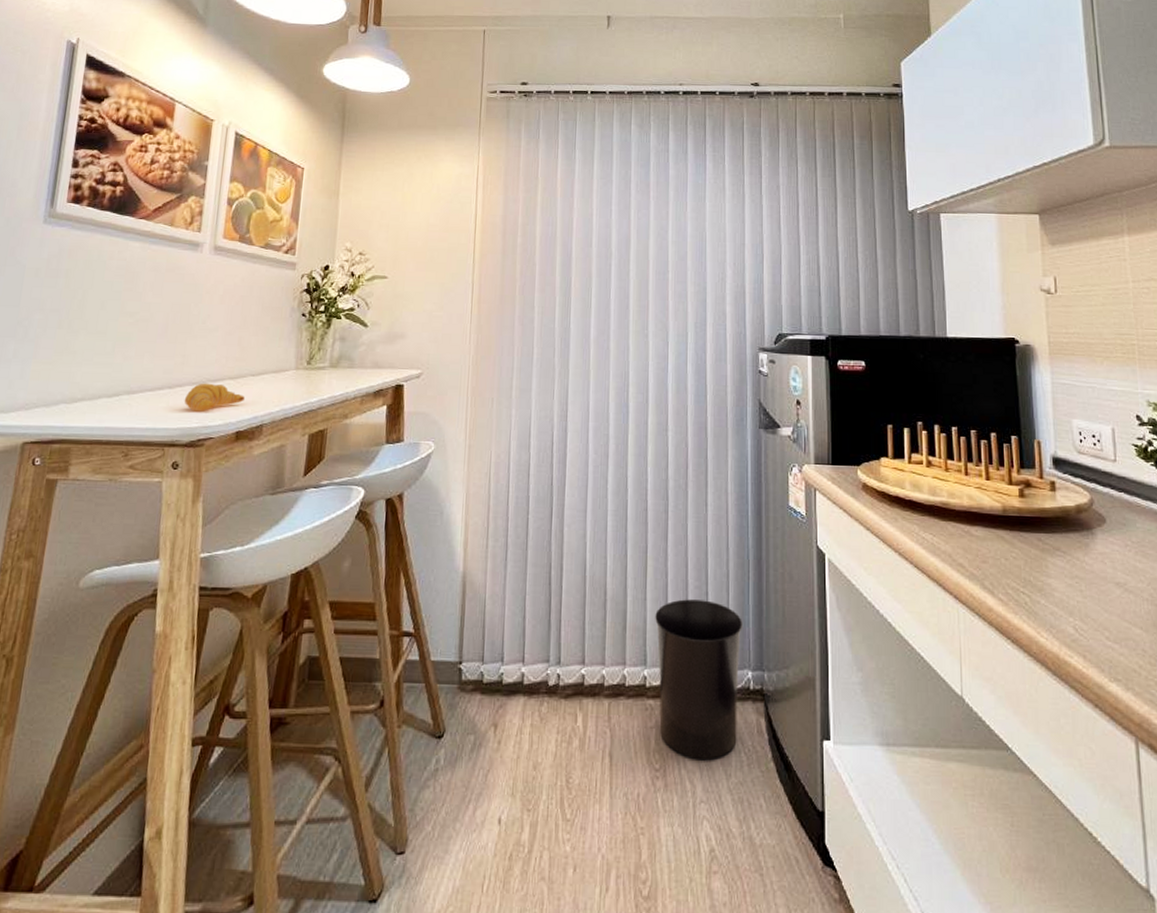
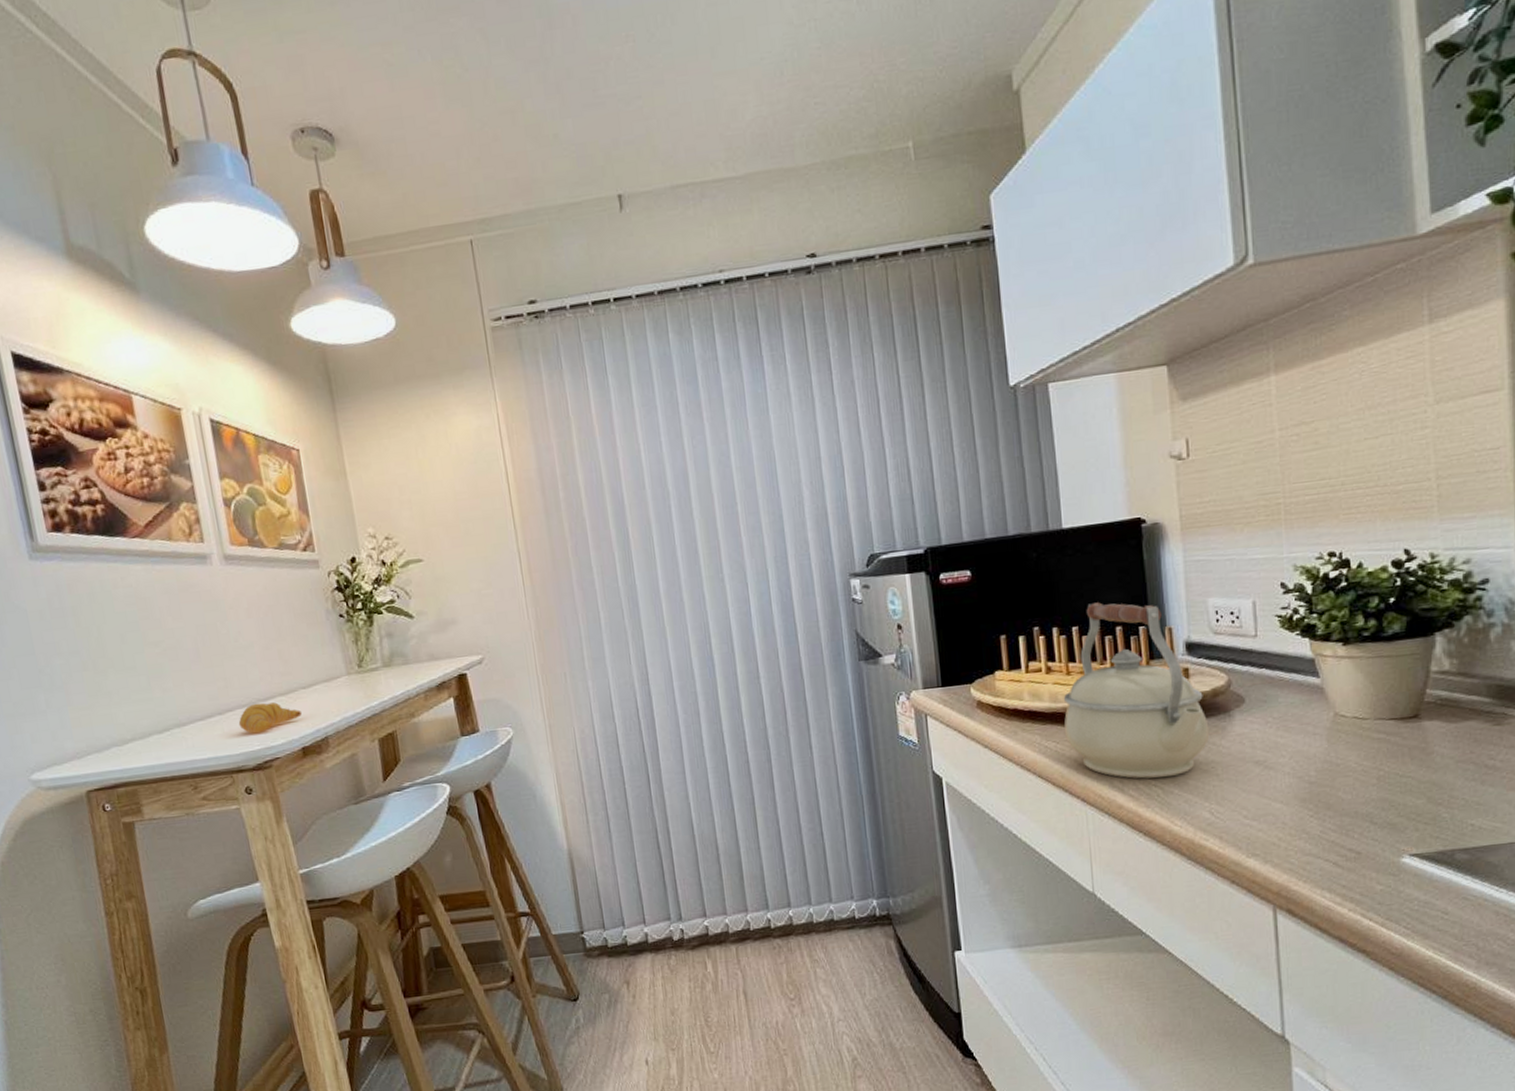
waste bin: present [655,599,742,760] -> none [771,840,868,985]
kettle: none [940,408,1074,586] -> present [1063,602,1210,779]

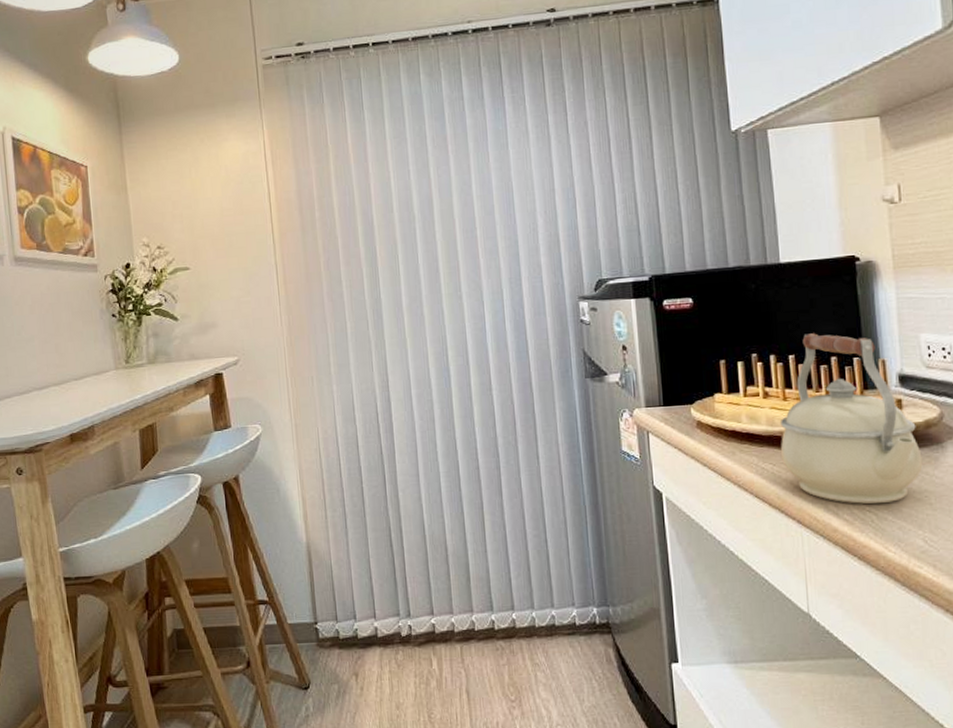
croissant: present [238,702,302,734] -> none [15,391,72,419]

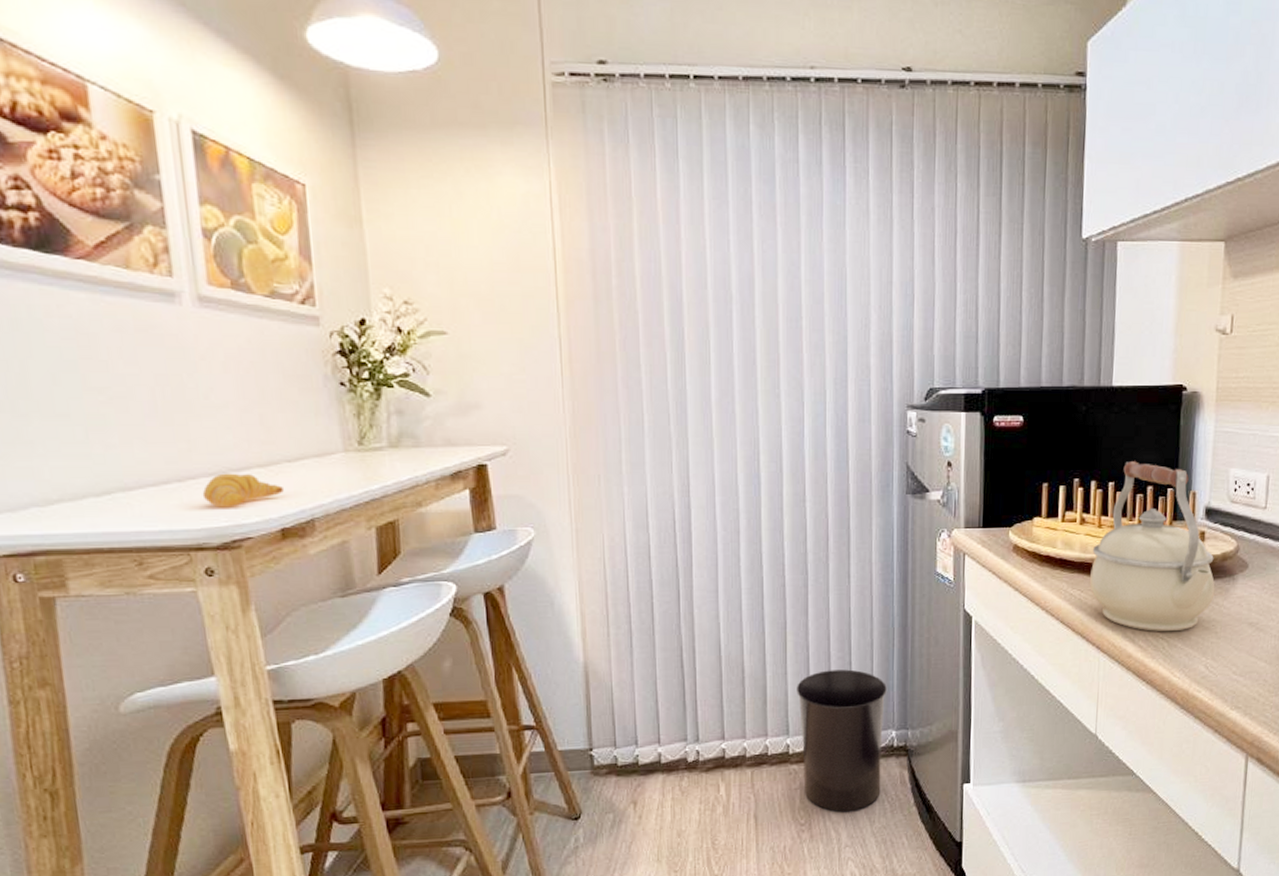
croissant: none [15,391,72,419] -> present [202,473,284,508]
waste bin: none [497,547,587,689] -> present [797,669,887,812]

